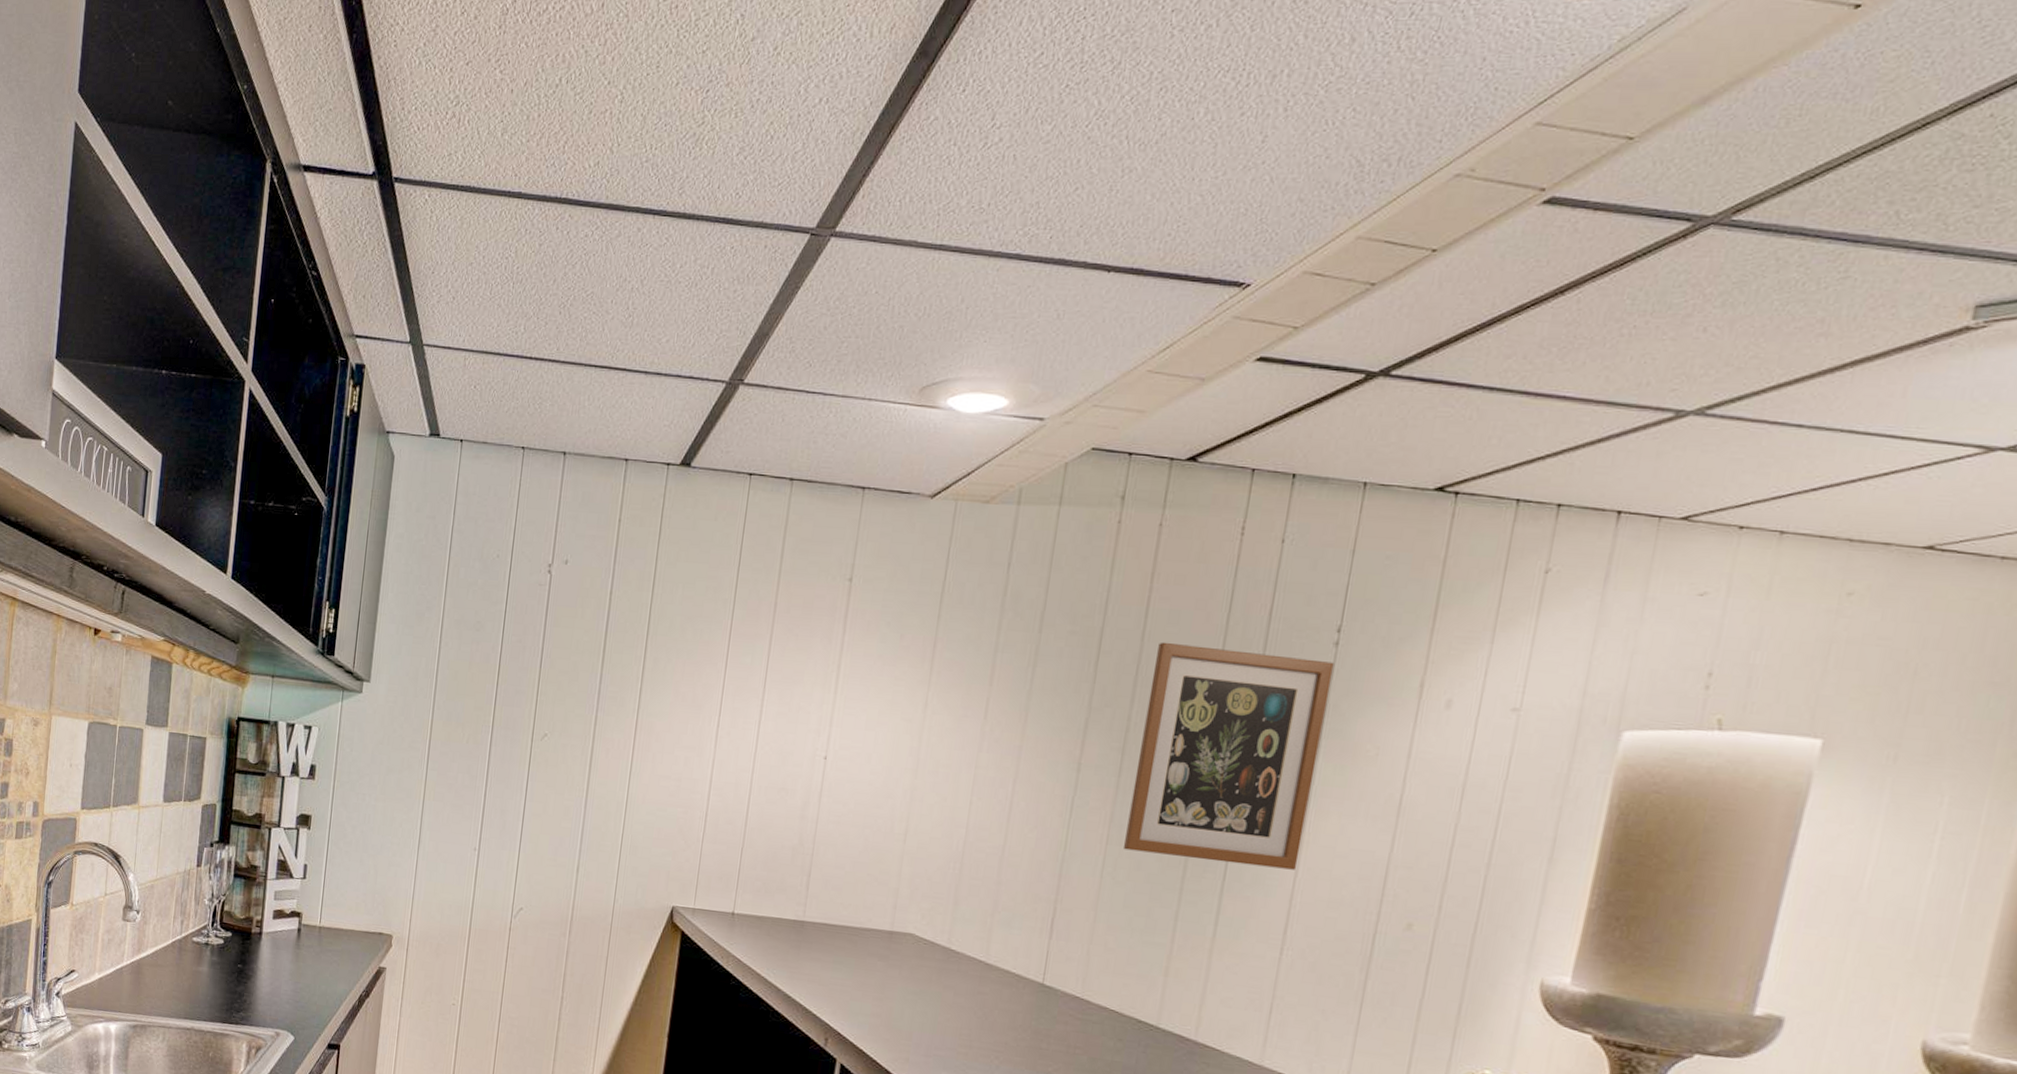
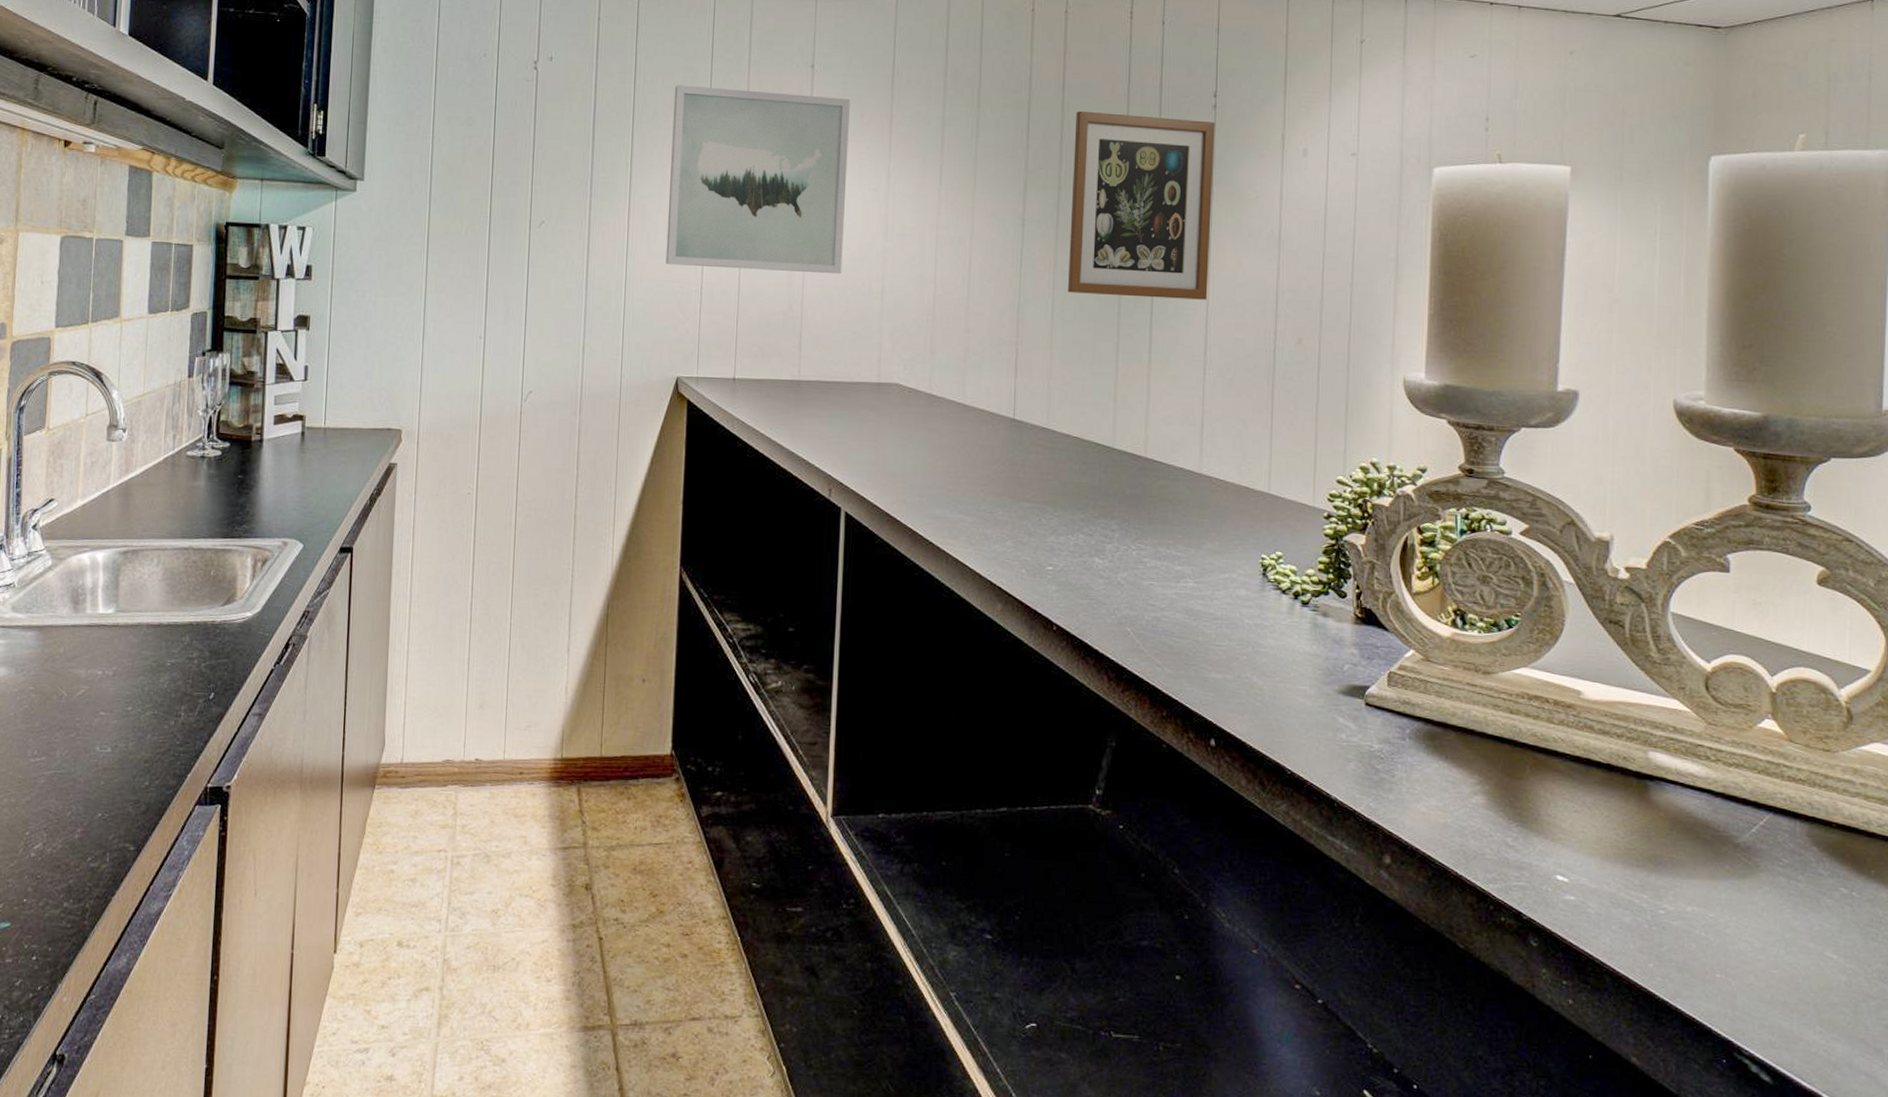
wall art: none [670,595,890,811] -> present [665,85,850,274]

